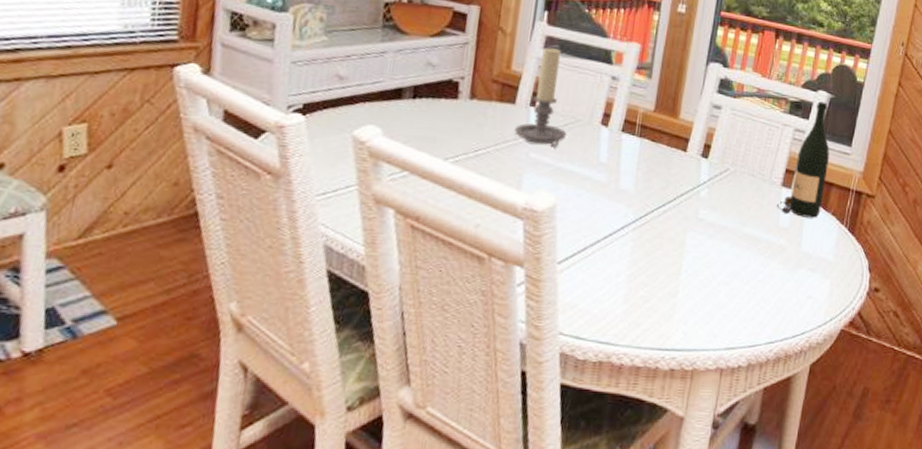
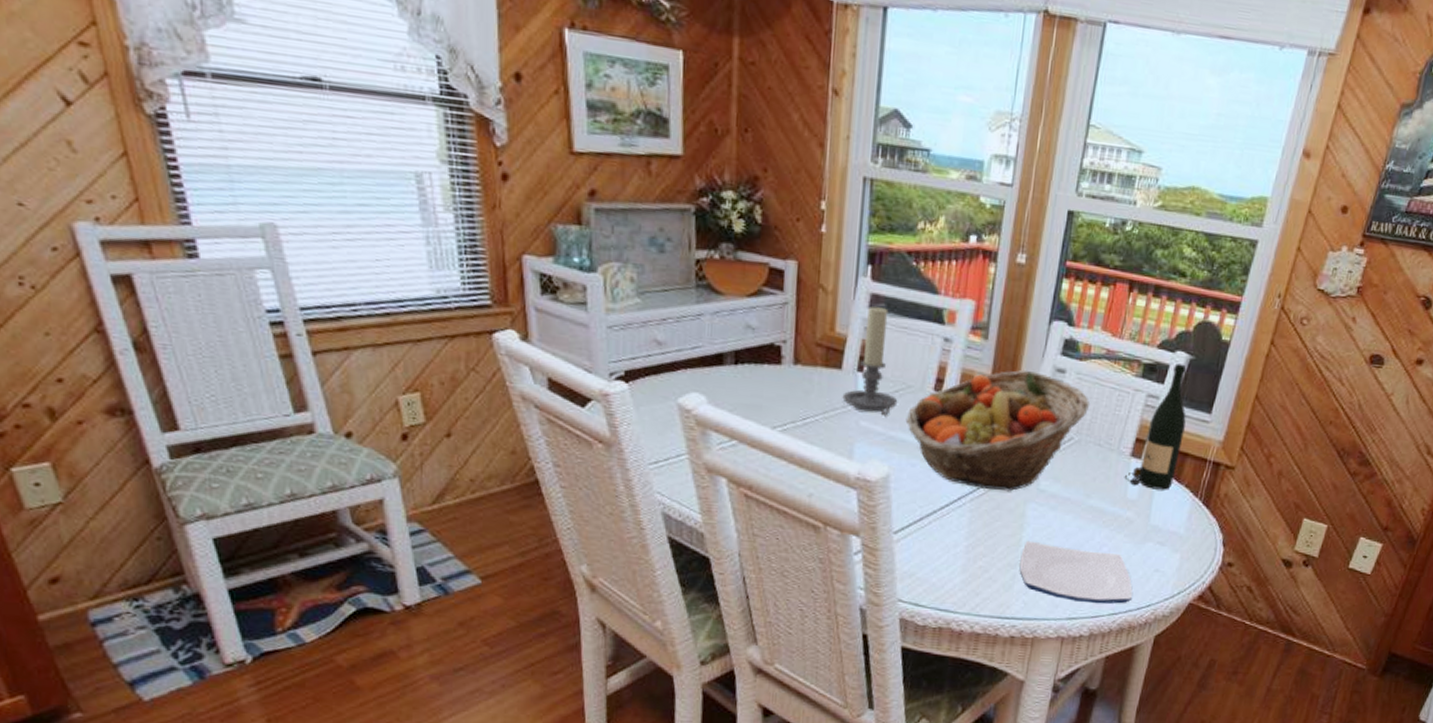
fruit basket: none [573,105,744,221] -> present [905,369,1091,492]
plate: none [679,269,788,333] -> present [1019,540,1133,604]

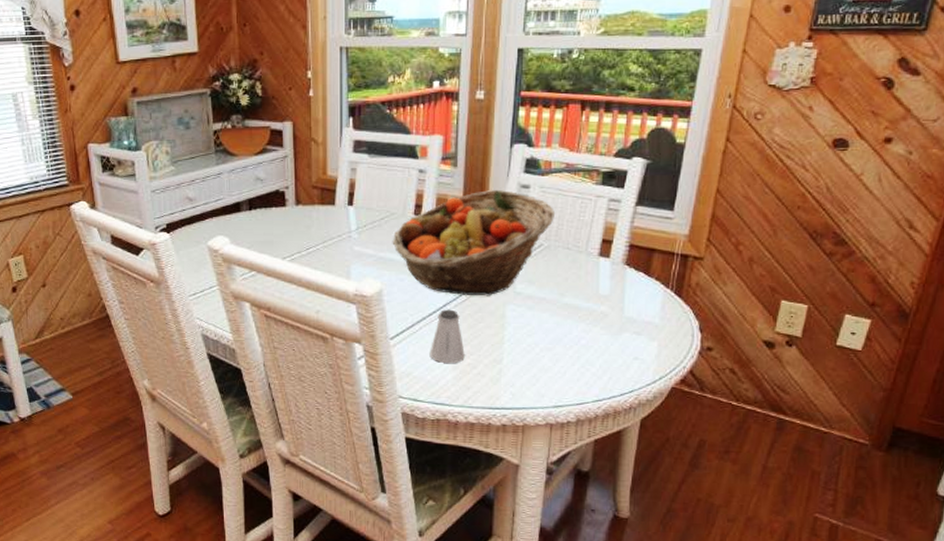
candle holder: present [842,306,898,416] -> none [337,150,384,241]
saltshaker: none [937,503,977,565] -> present [429,309,465,363]
plate: present [1019,540,1133,604] -> none [504,338,614,392]
wine bottle: present [1124,363,1187,490] -> none [594,169,649,284]

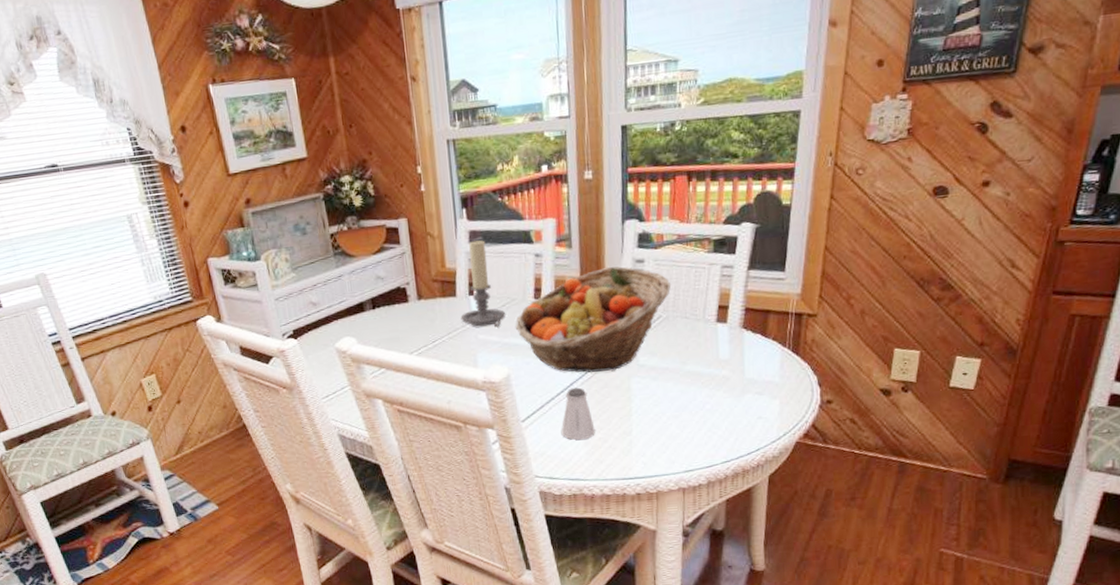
candle holder: none [337,150,384,241] -> present [460,239,506,328]

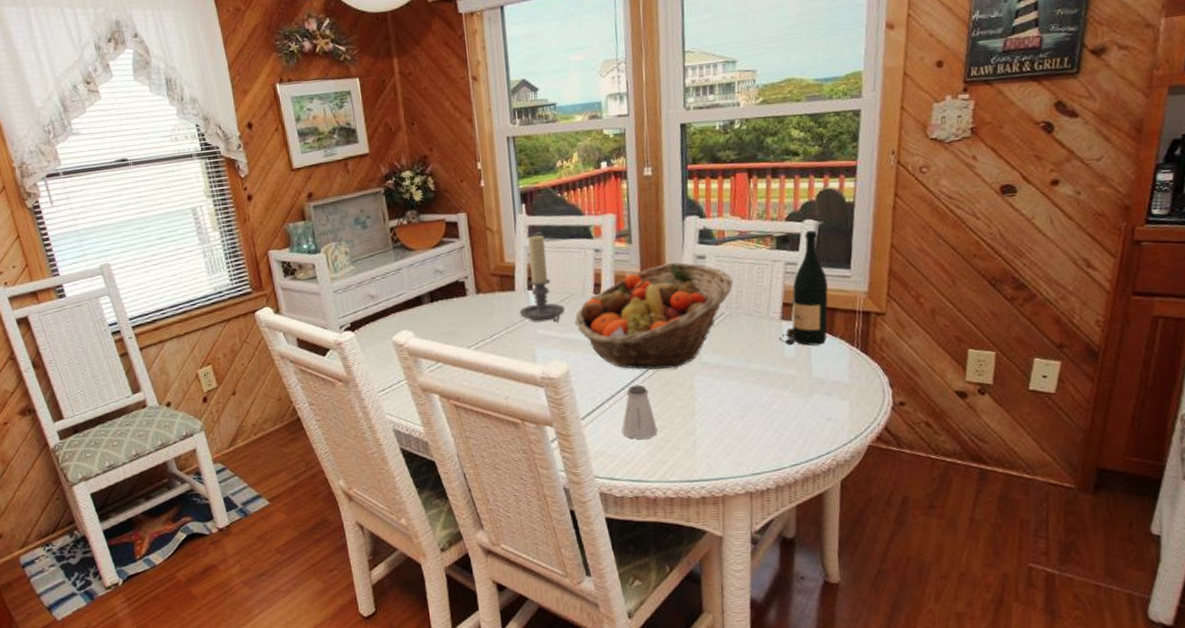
wine bottle: none [714,233,763,348] -> present [779,230,828,346]

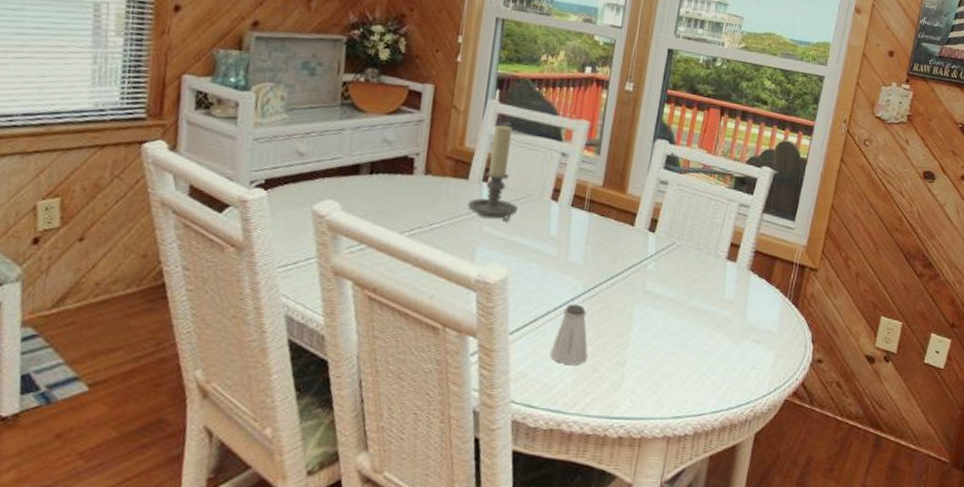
fruit basket: present [574,262,734,370] -> none [524,181,690,293]
wine bottle: present [779,230,828,346] -> none [721,177,774,291]

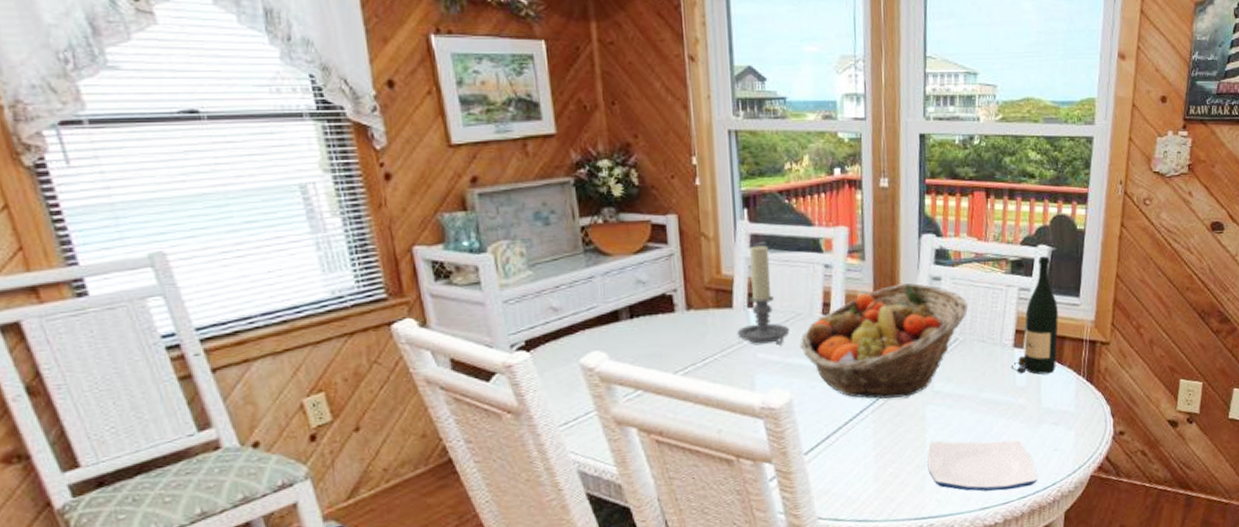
fruit basket: none [524,181,690,293] -> present [800,283,969,399]
saltshaker: present [550,304,588,365] -> none [848,415,886,475]
plate: none [627,340,733,402] -> present [927,440,1037,492]
wine bottle: none [721,177,774,291] -> present [1010,256,1058,374]

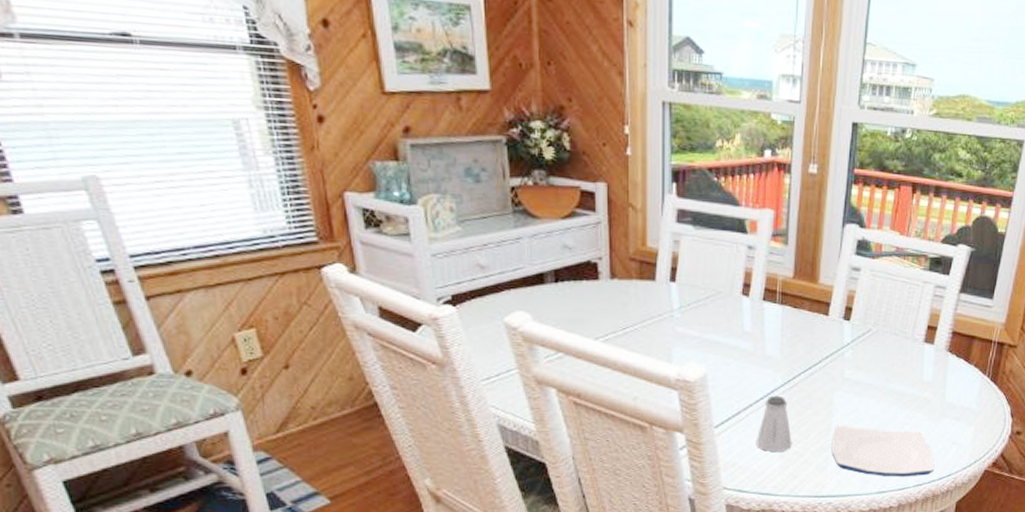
candle holder: present [737,244,790,346] -> none [658,220,710,321]
fruit basket: present [800,283,969,399] -> none [718,270,885,382]
saltshaker: none [848,415,886,475] -> present [756,395,792,451]
wine bottle: present [1010,256,1058,374] -> none [919,256,971,371]

